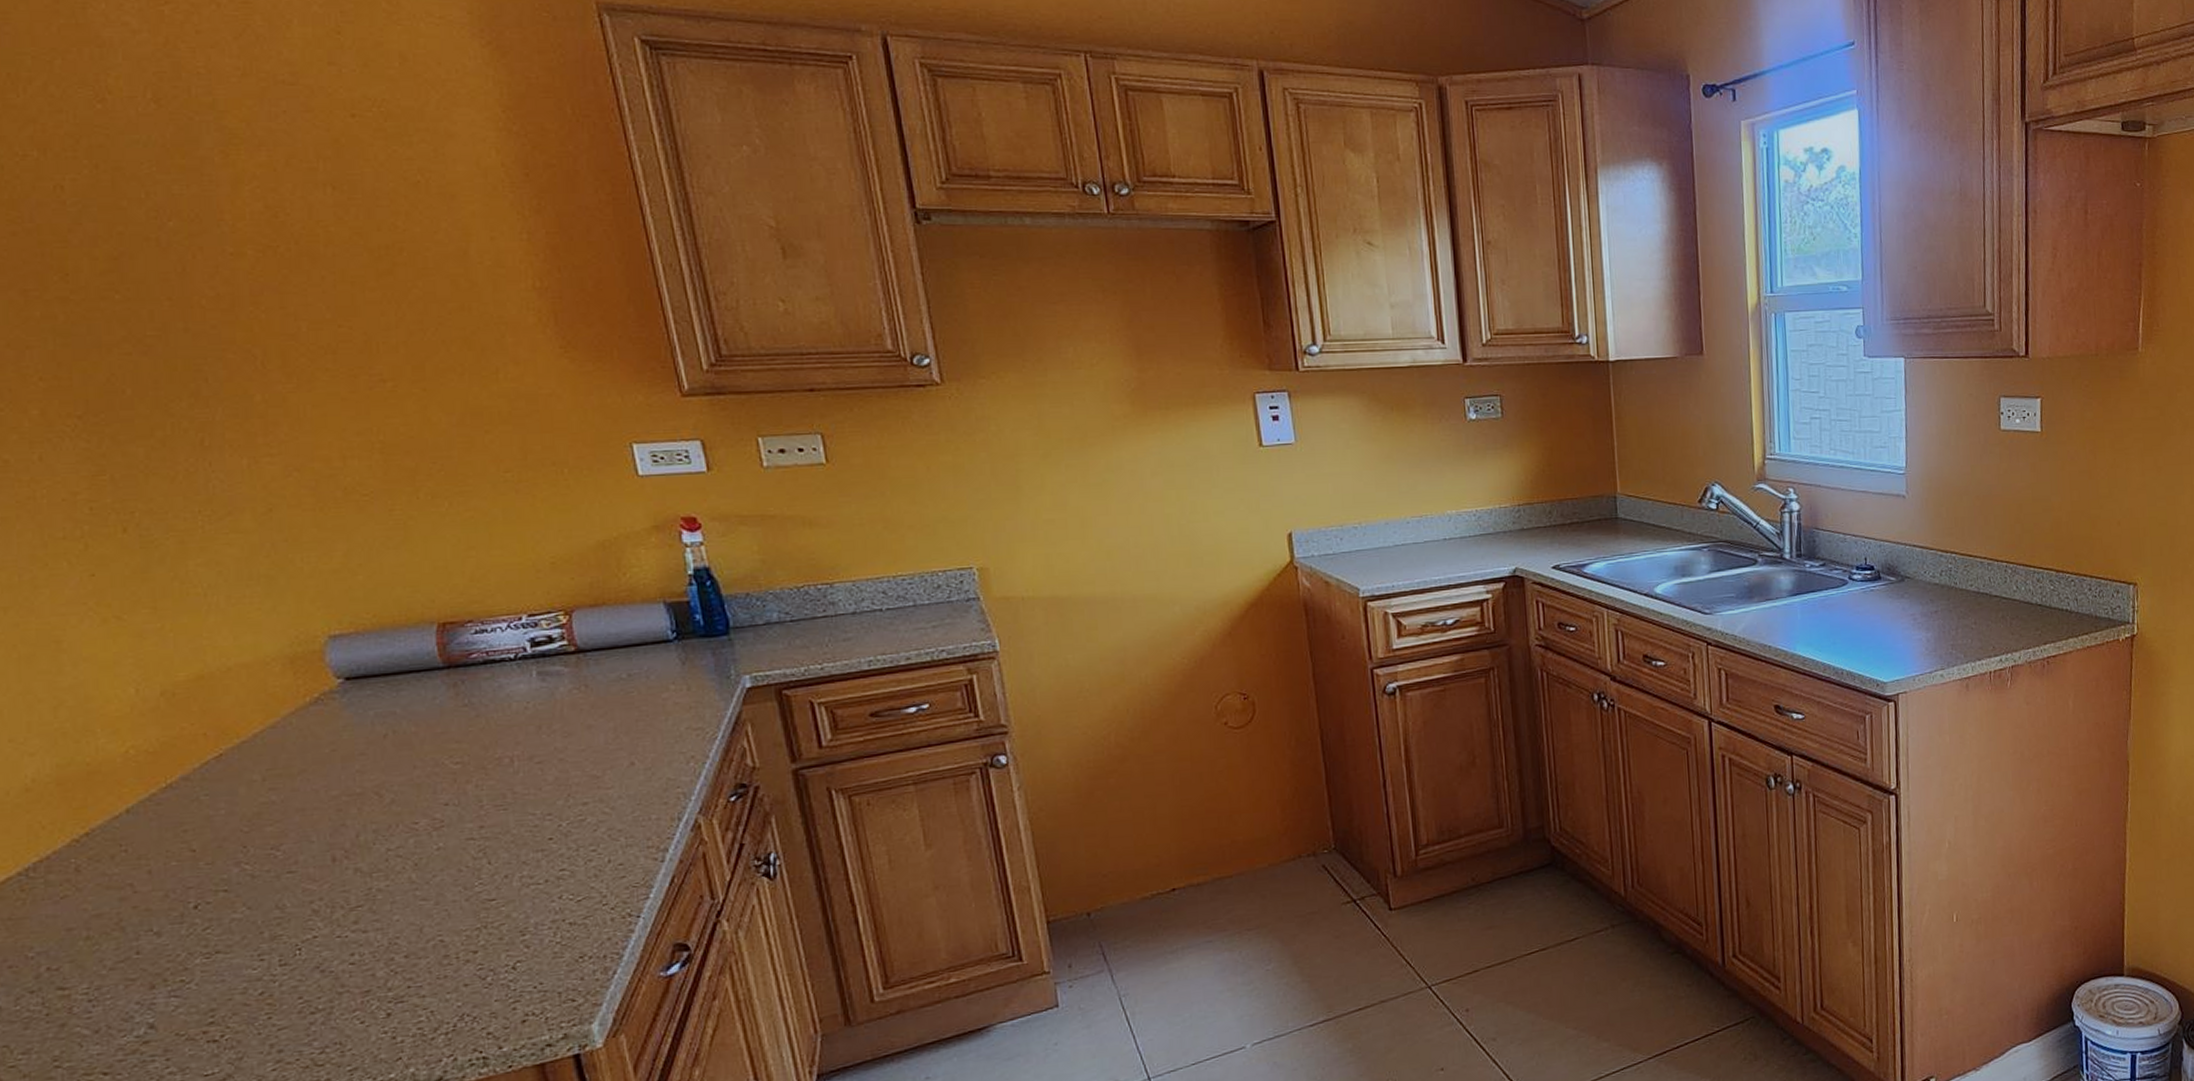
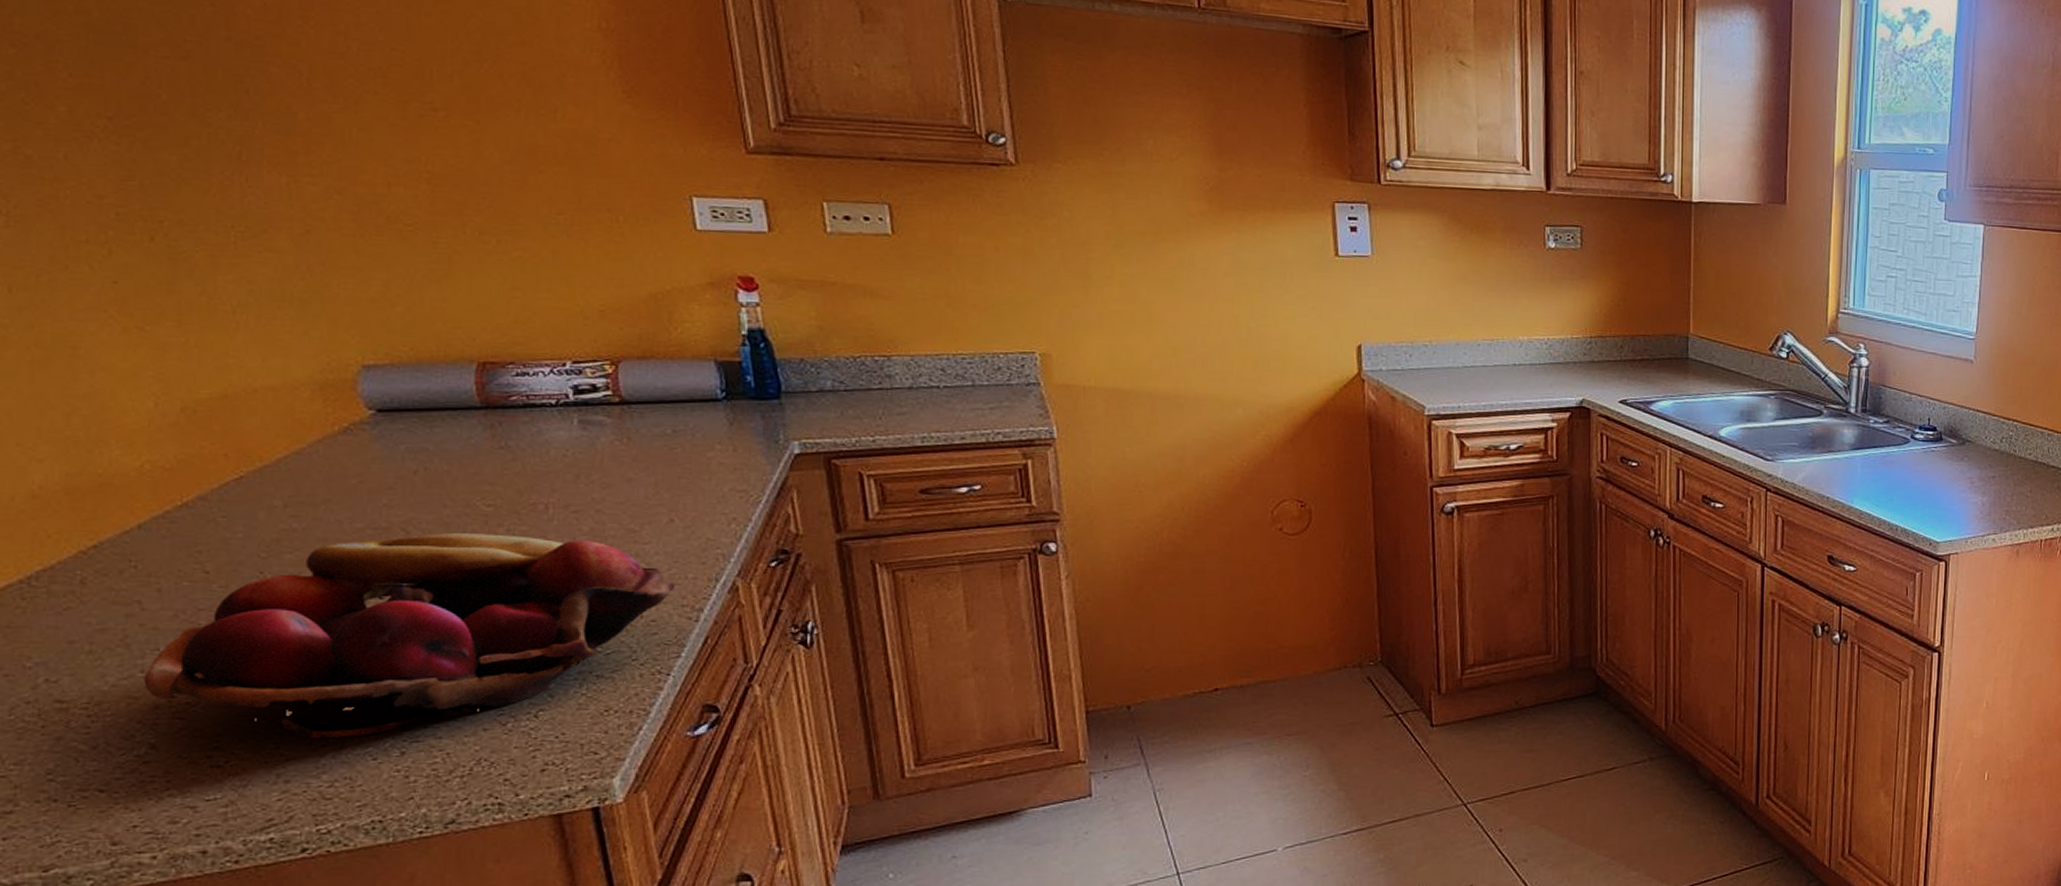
fruit basket: none [139,790,640,1007] -> present [143,533,676,738]

